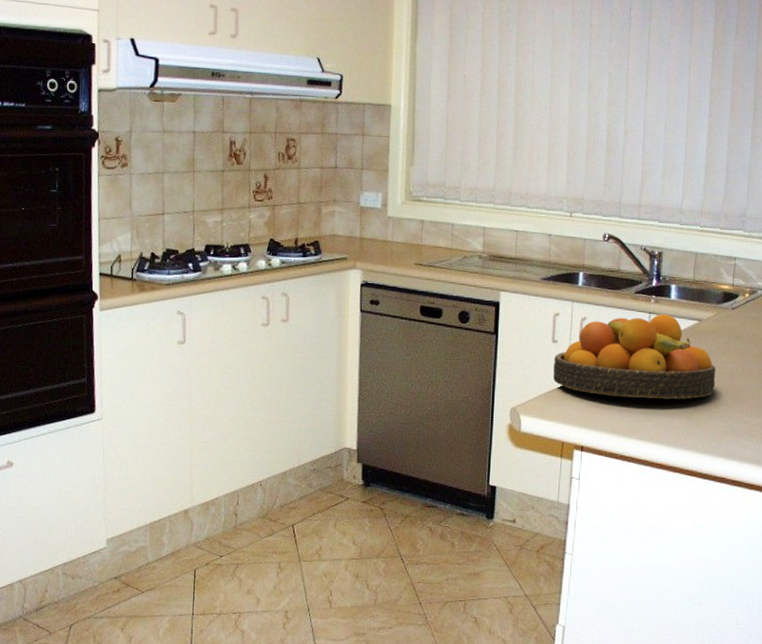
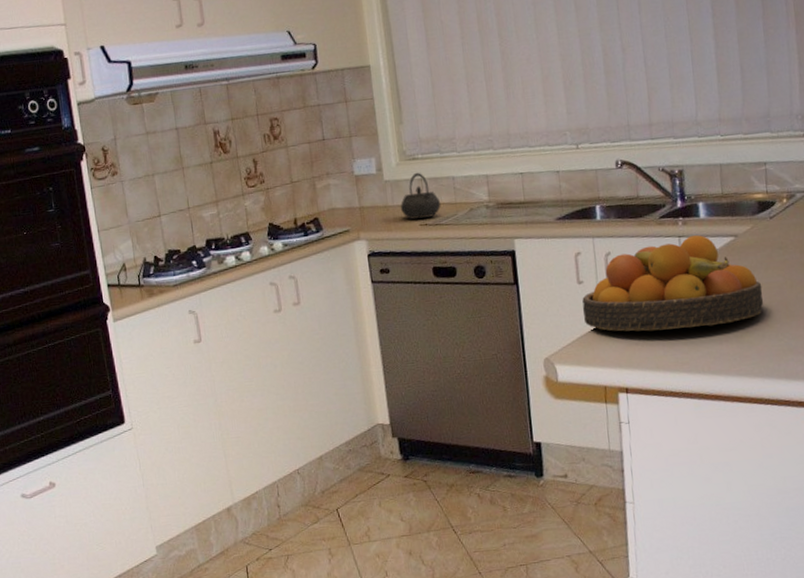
kettle: none [398,213,438,258] -> present [400,172,441,219]

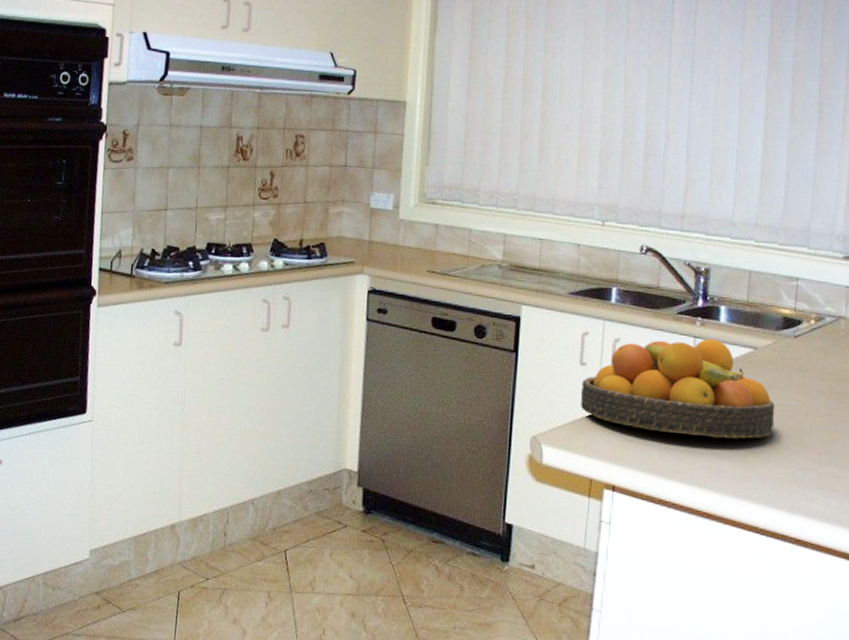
kettle: present [400,172,441,219] -> none [410,217,453,266]

